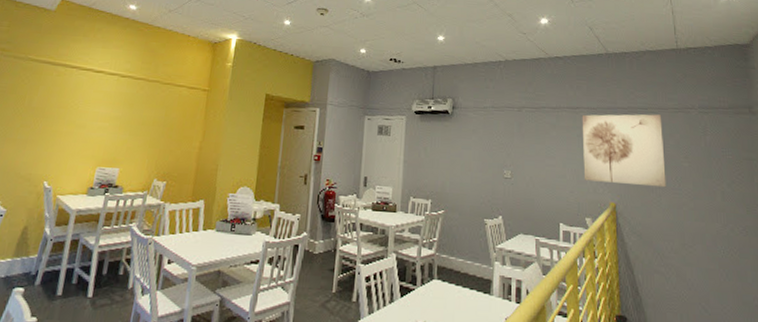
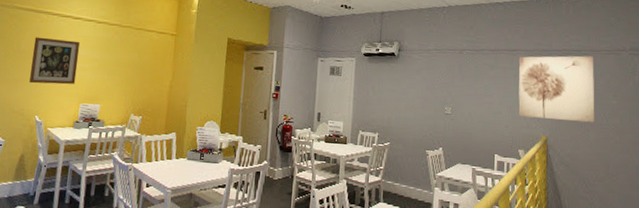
wall art: none [40,92,100,146] -> present [29,37,80,85]

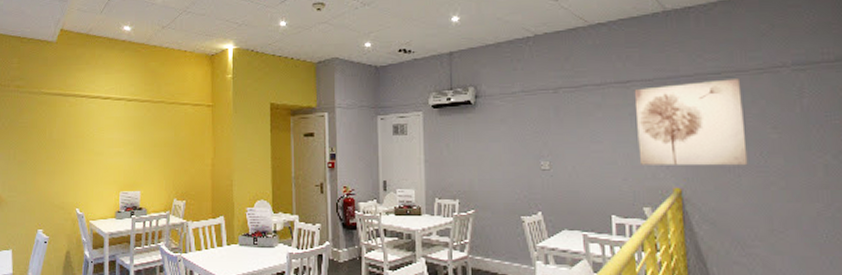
wall art: present [29,37,80,85] -> none [65,123,113,174]

